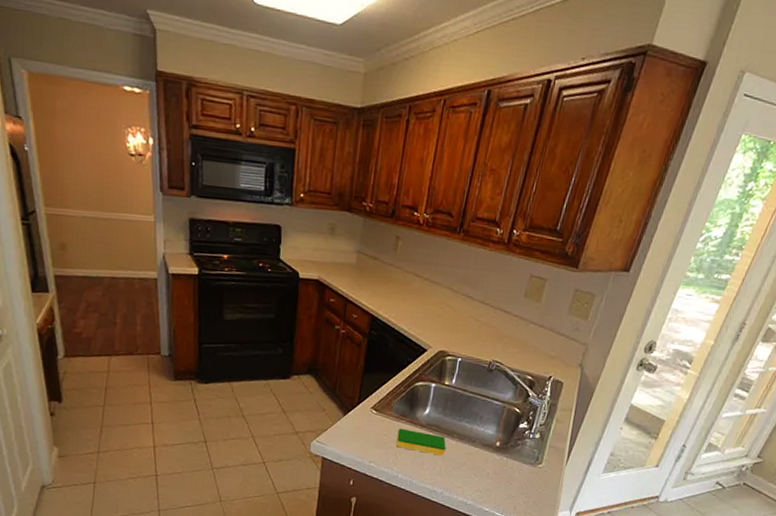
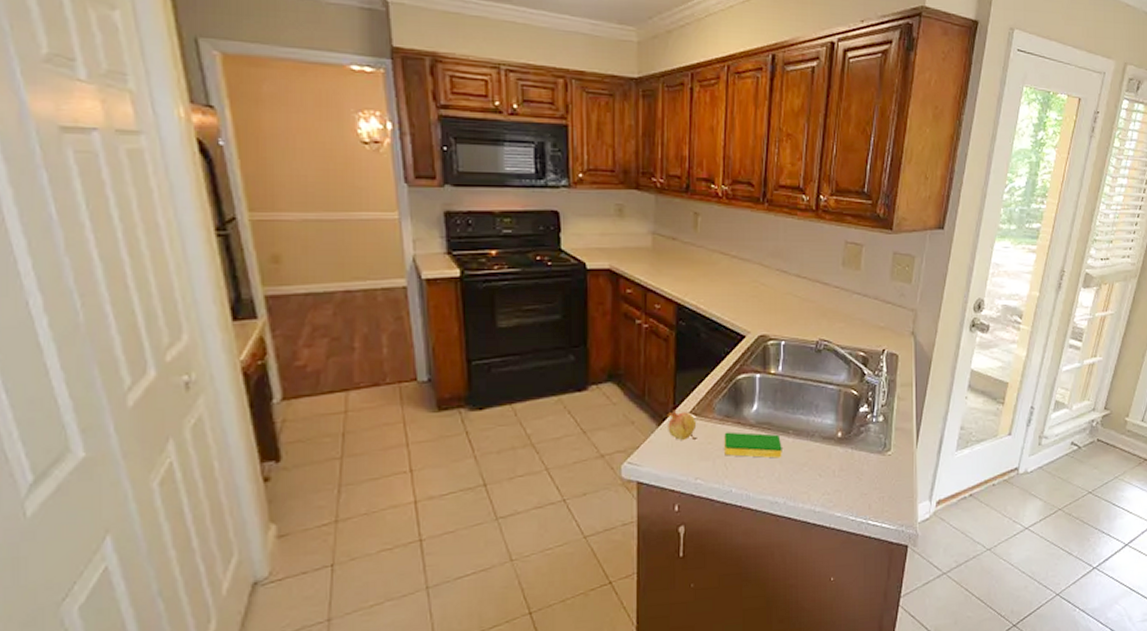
fruit: none [351,403,376,432] -> present [666,408,697,441]

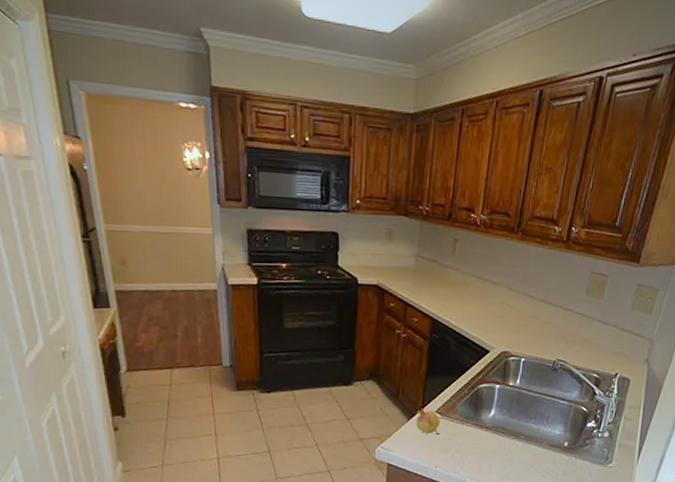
dish sponge: present [724,432,782,458] -> none [462,431,513,458]

